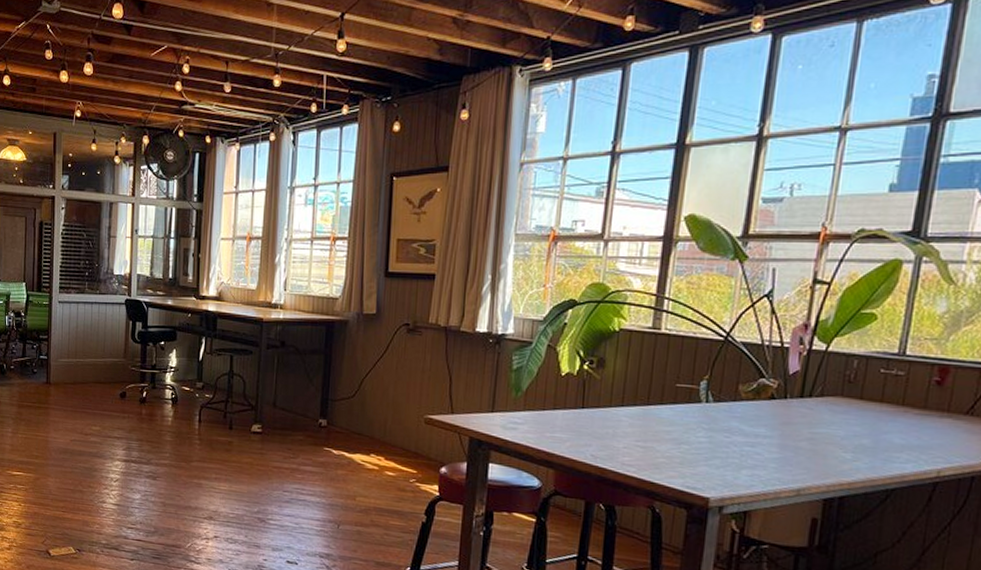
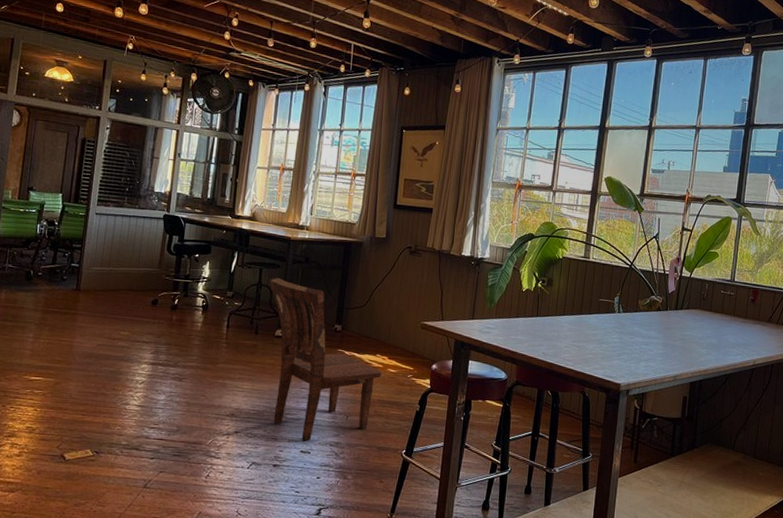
dining chair: none [241,365,378,551] -> present [269,277,382,441]

